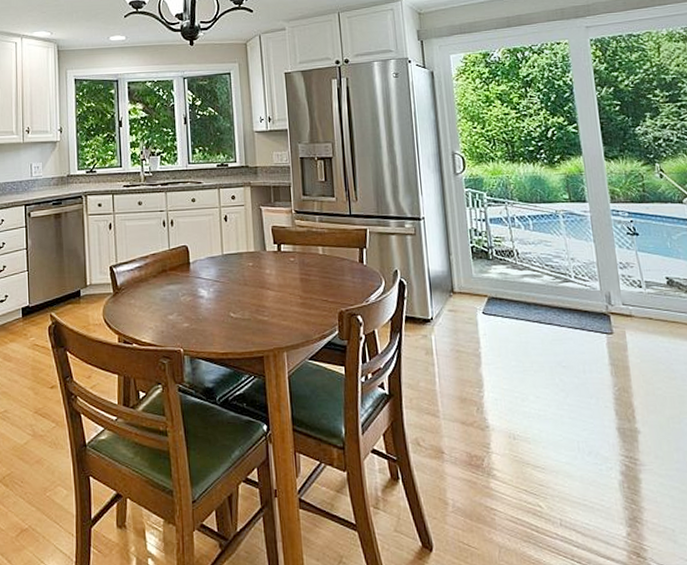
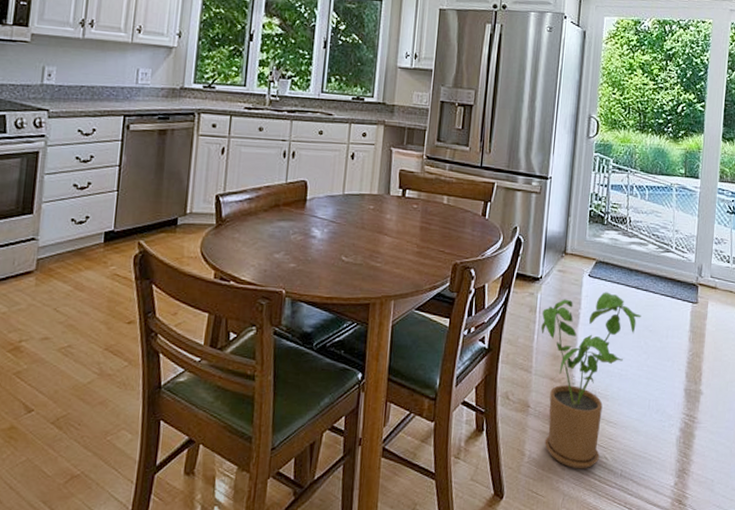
house plant: none [440,328,550,519] -> present [541,292,642,469]

